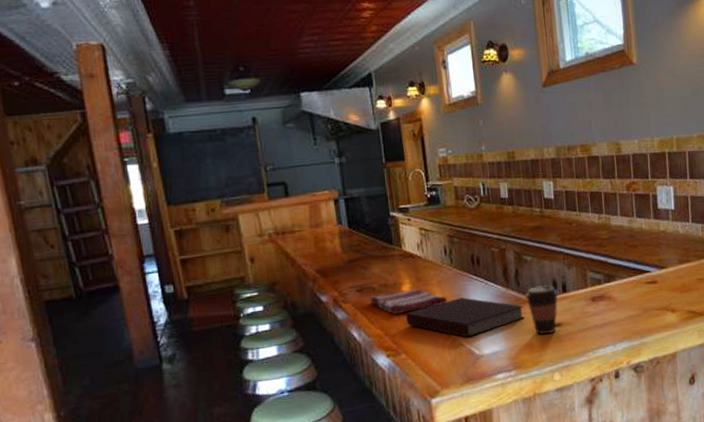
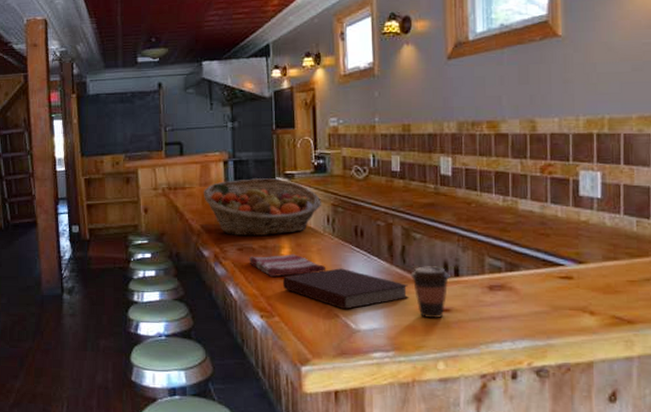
fruit basket: none [314,214,438,277] -> present [203,178,322,237]

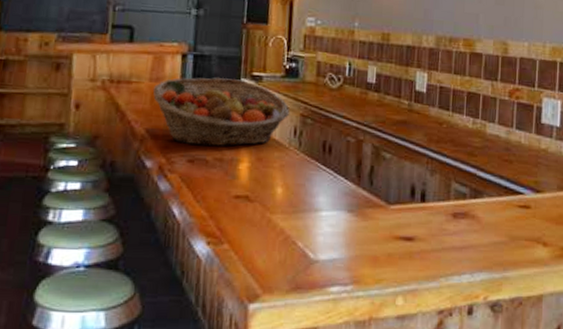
dish towel: present [248,254,327,278] -> none [199,169,289,197]
notebook: present [282,268,409,310] -> none [236,188,374,237]
coffee cup: present [410,266,450,318] -> none [376,189,417,248]

